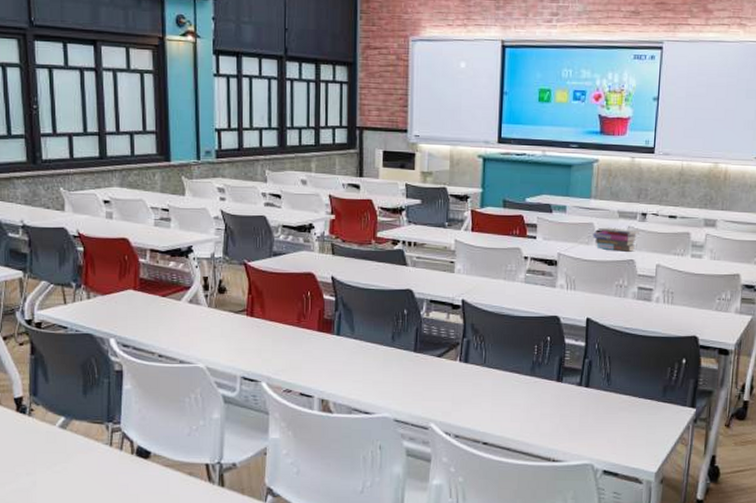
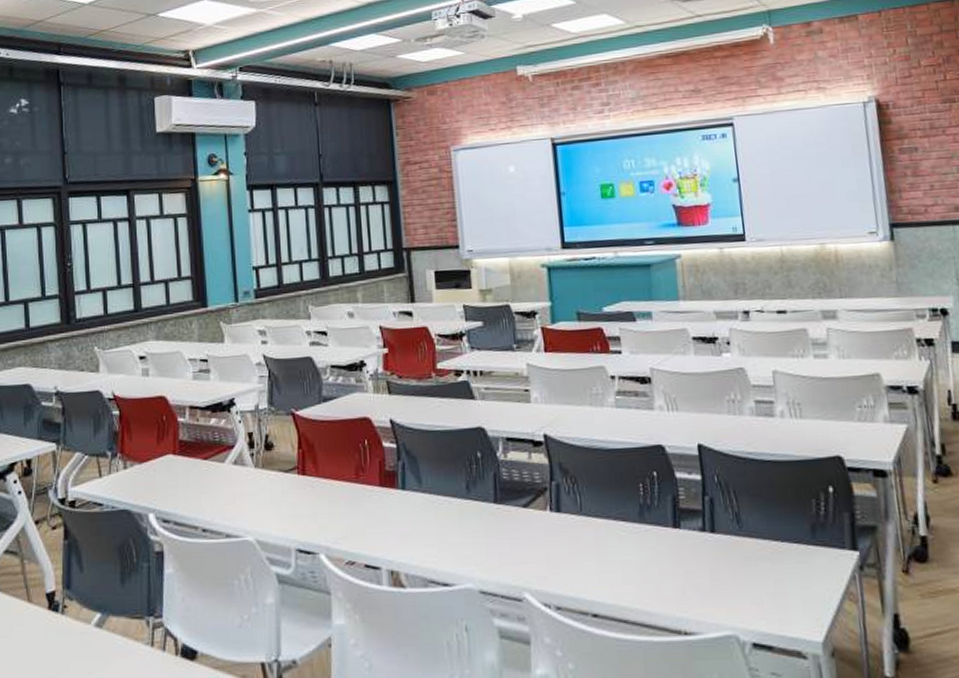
books: present [593,227,639,252] -> none [688,331,744,360]

